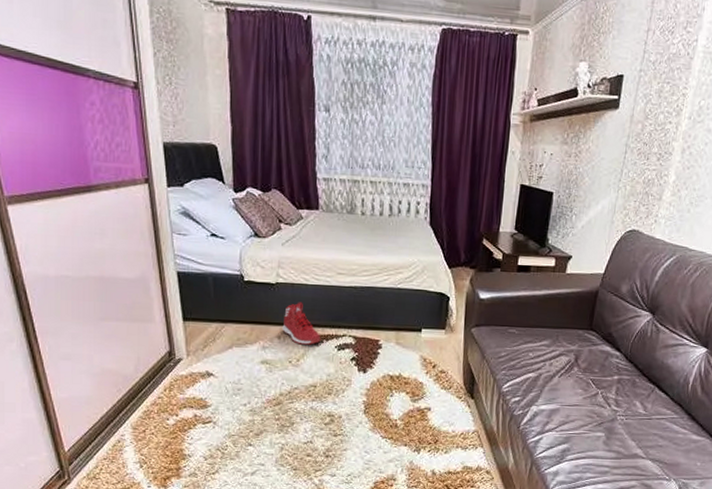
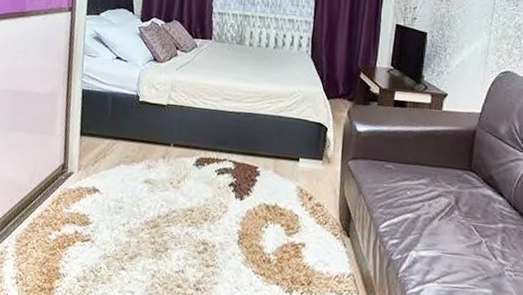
sneaker: present [282,302,321,345] -> none [167,124,203,168]

